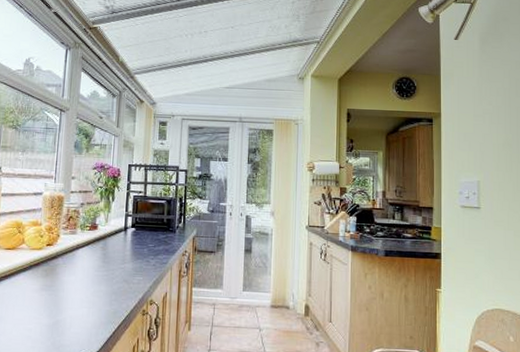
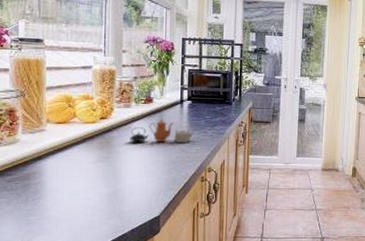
teapot: none [73,246,138,273] -> present [130,119,195,144]

